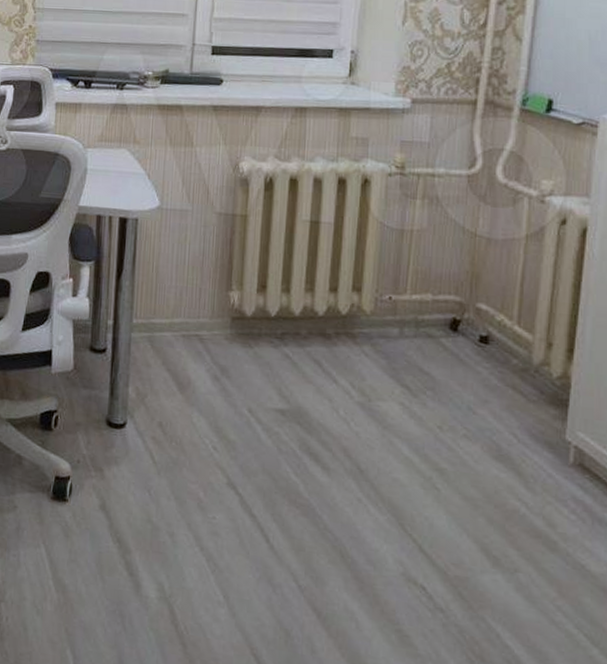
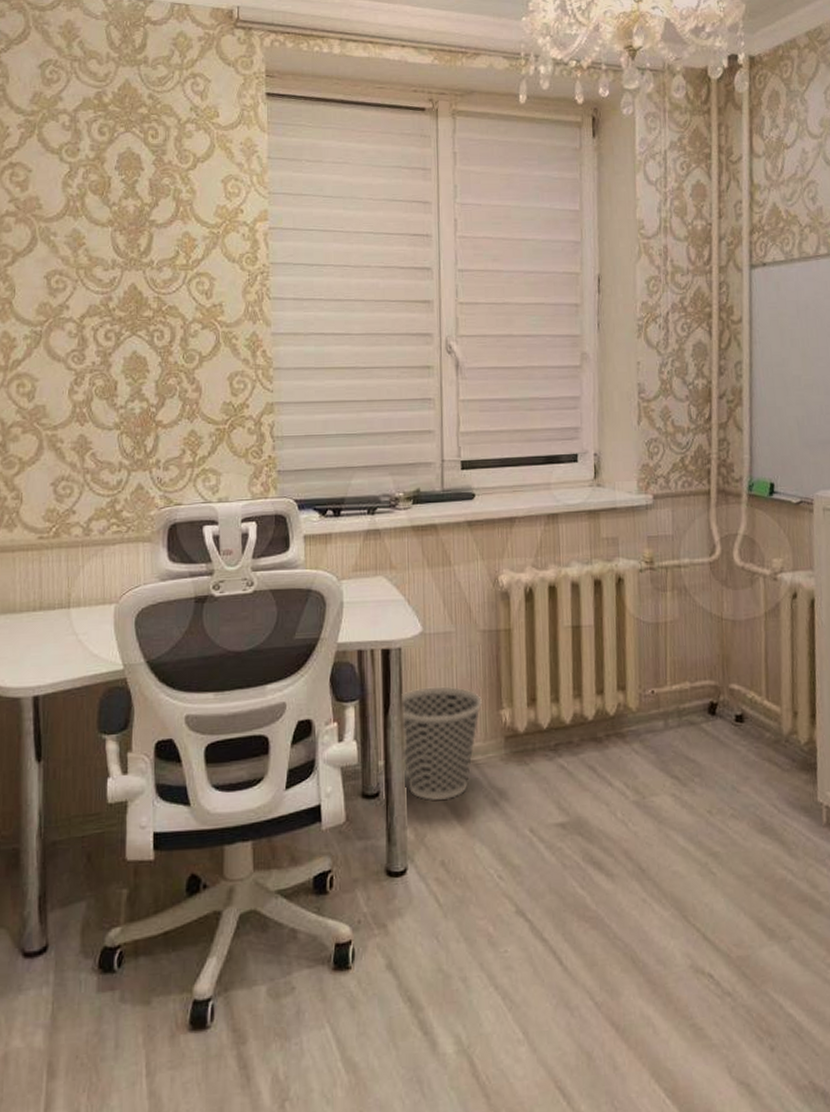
wastebasket: none [130,259,213,367] -> present [401,686,483,800]

